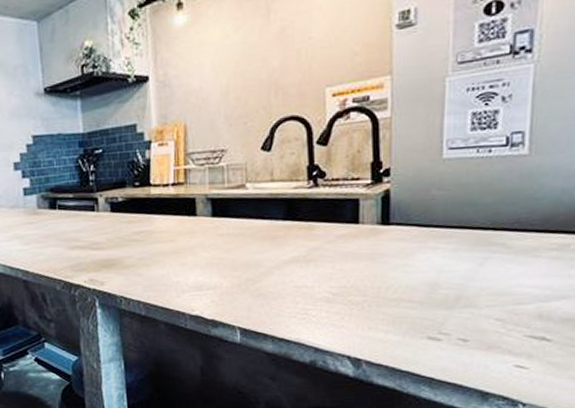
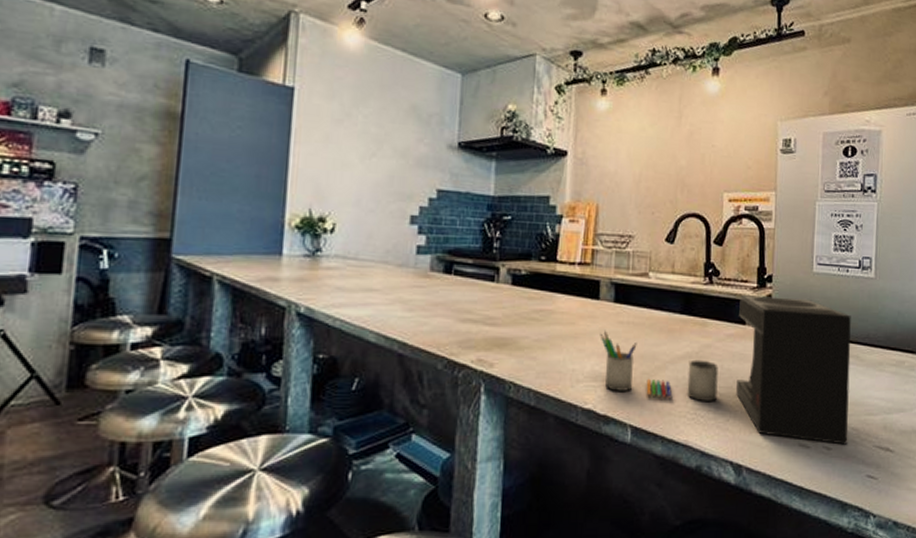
coffee maker: none [200,189,495,336] -> present [600,295,851,445]

